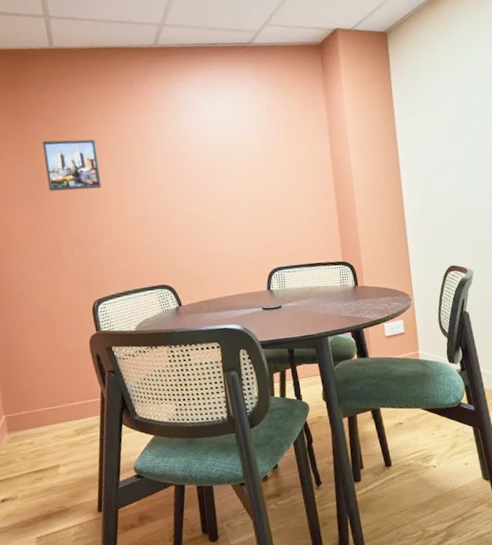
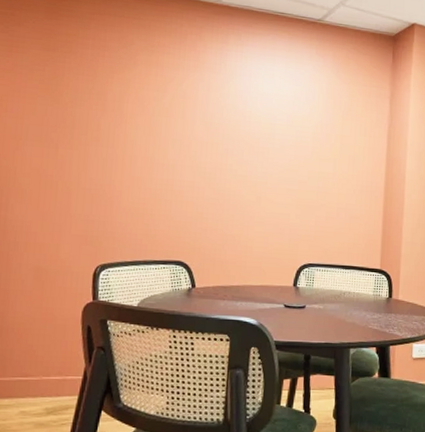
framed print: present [42,139,101,191] -> none [70,80,134,142]

